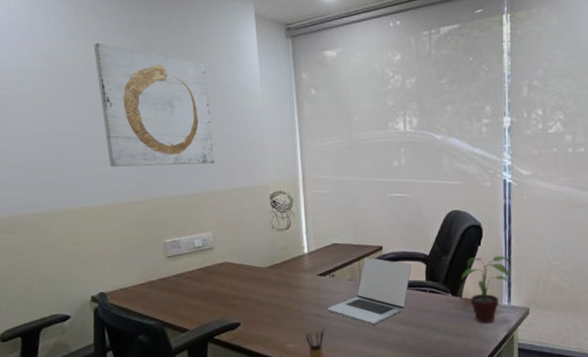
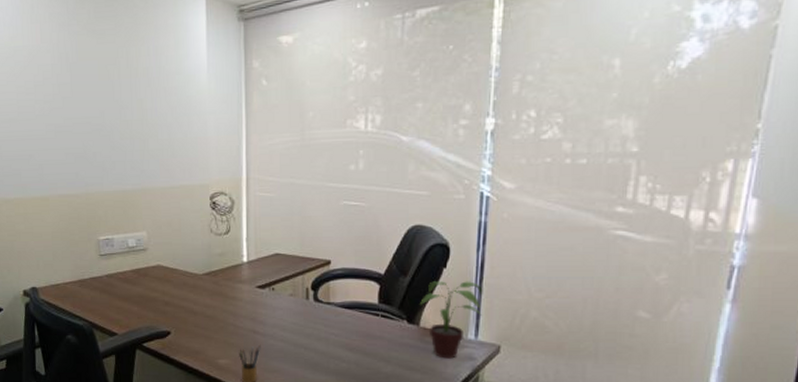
wall art: present [94,42,215,167] -> none [39,25,154,159]
laptop: present [326,257,412,325] -> none [263,271,363,348]

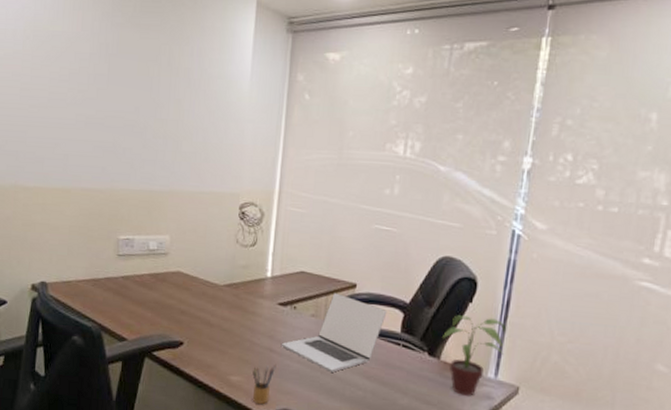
laptop: none [263,271,363,348] -> present [281,293,387,372]

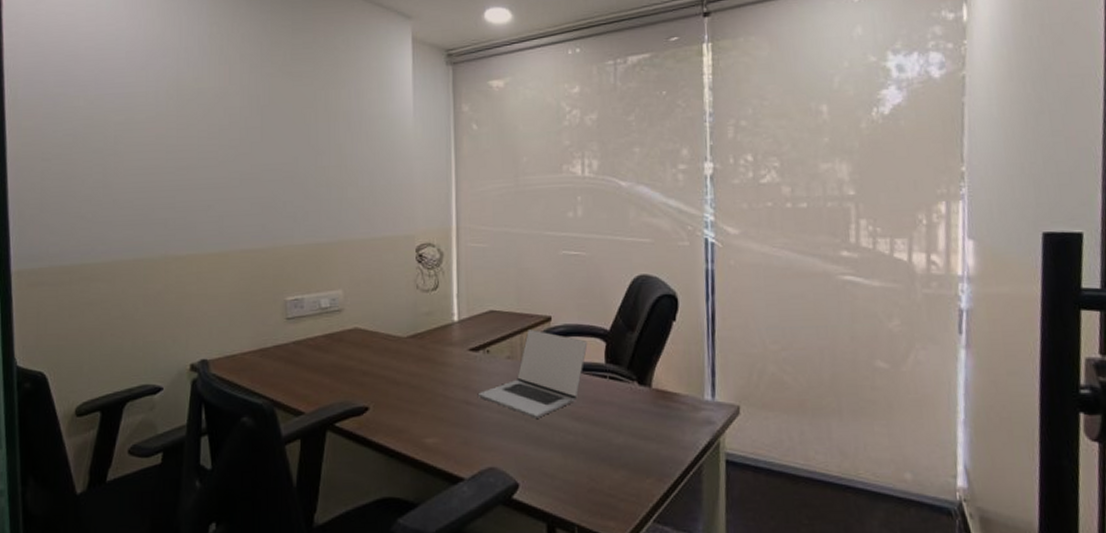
pencil box: present [252,364,277,404] -> none [450,417,475,466]
potted plant: present [443,315,507,396] -> none [650,334,717,424]

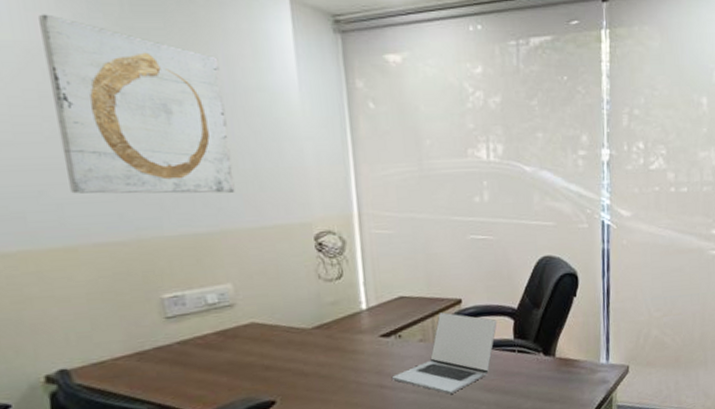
wall art: none [227,66,353,208] -> present [39,14,235,194]

